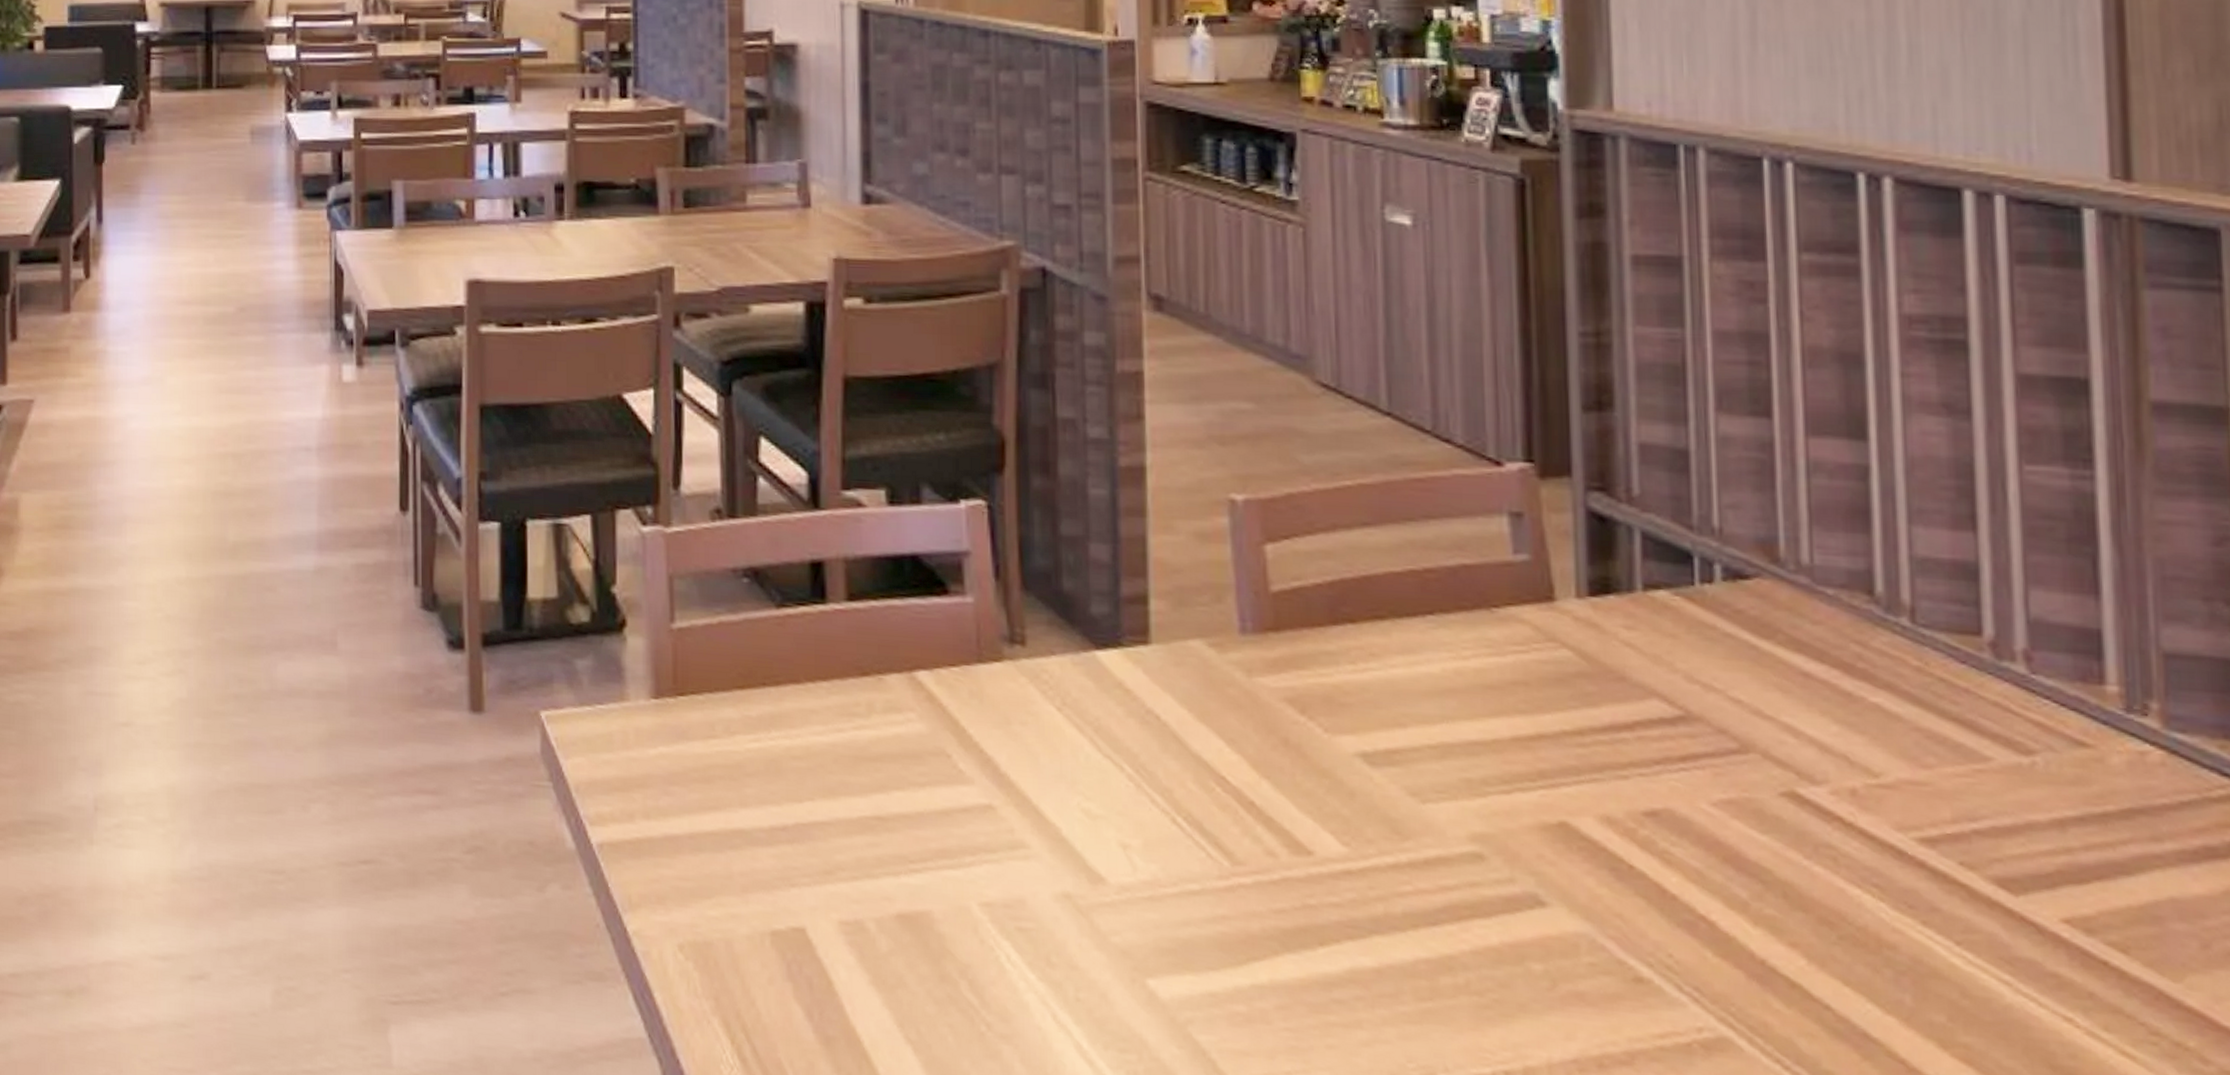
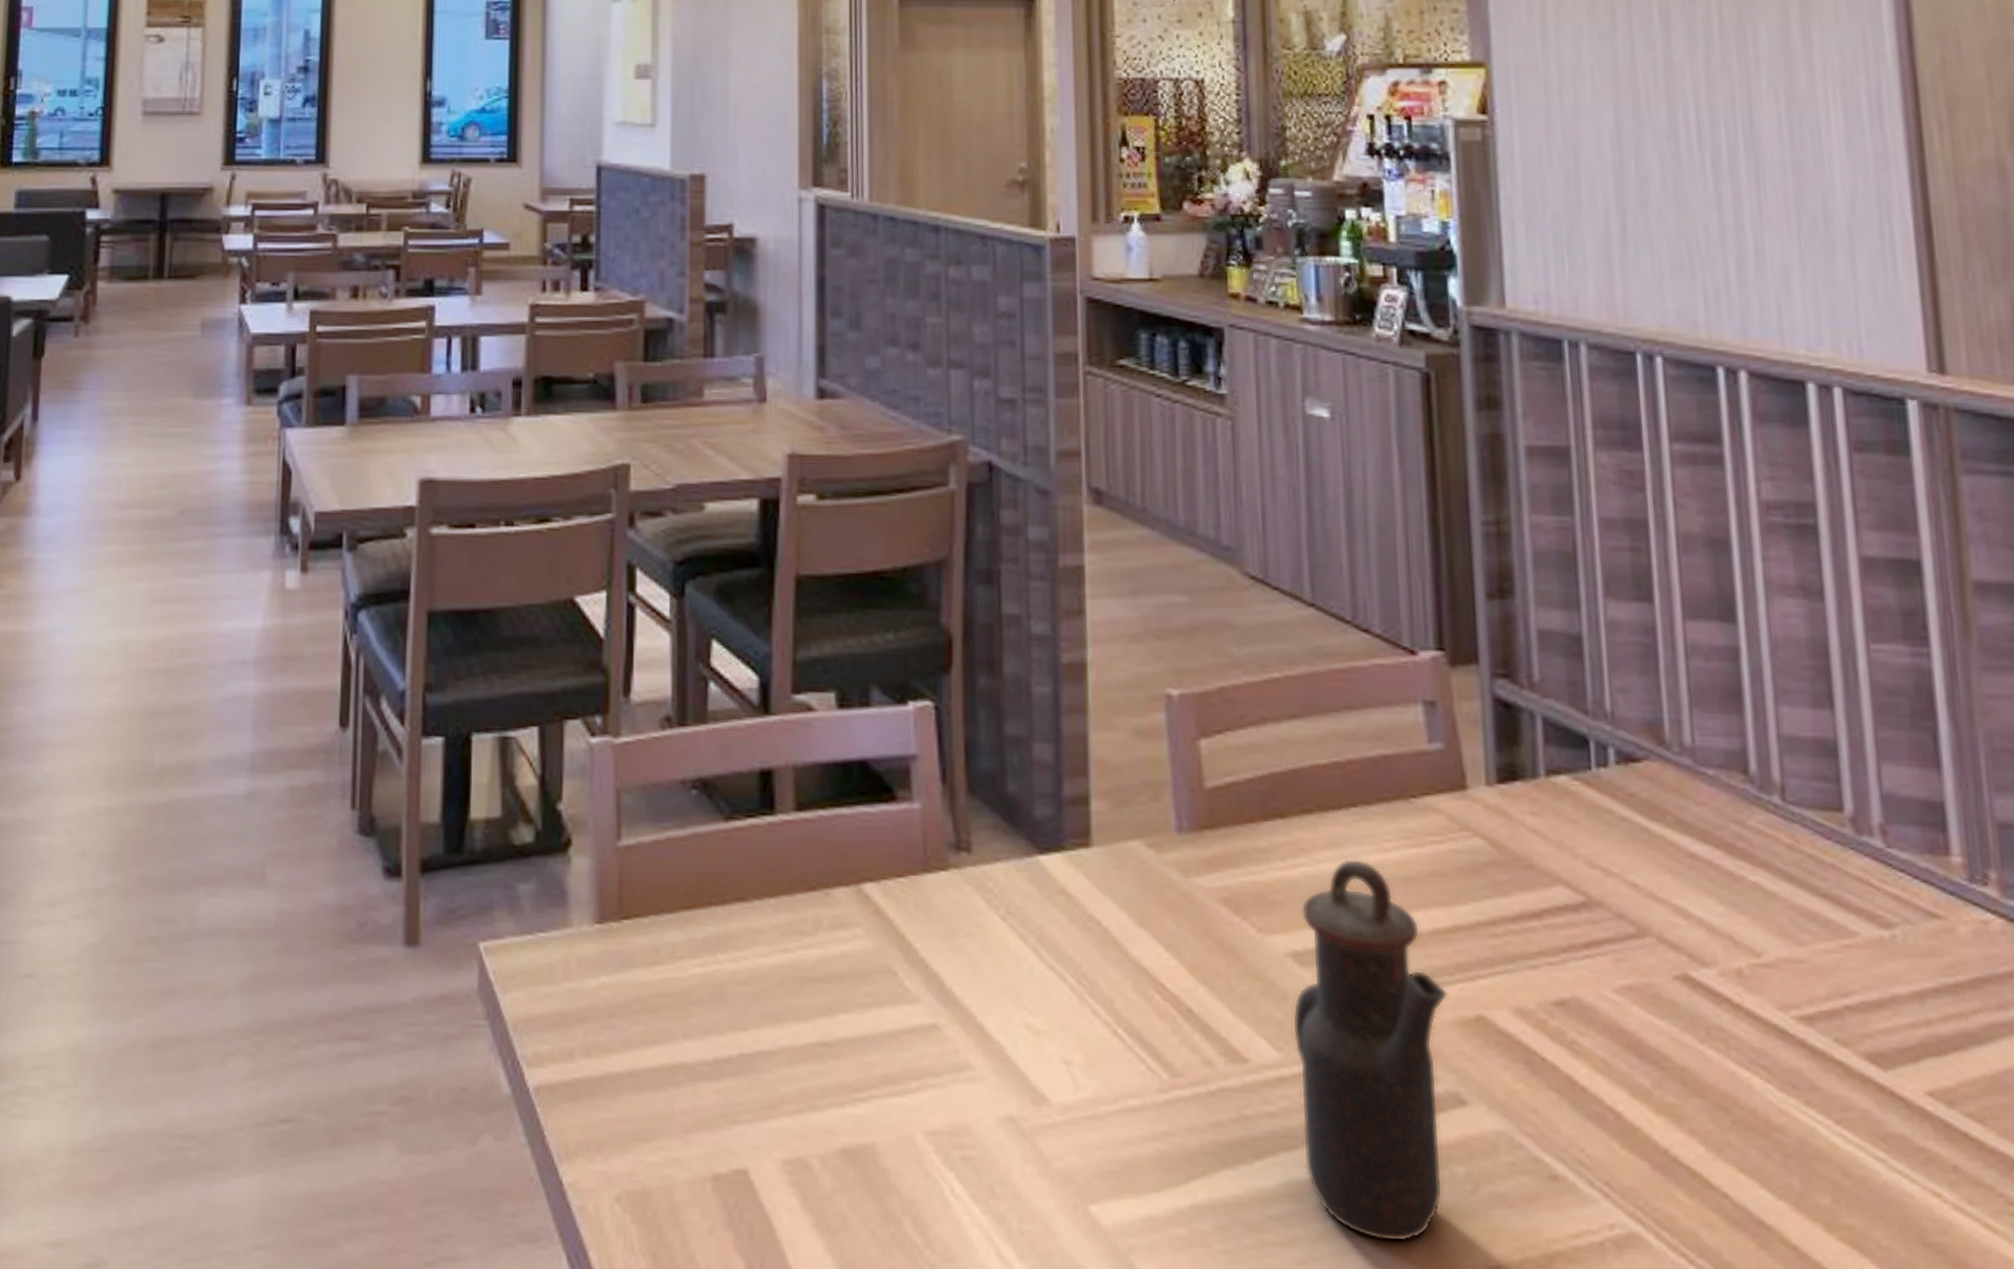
teapot: none [1360,664,1528,1032] -> present [1292,858,1448,1243]

